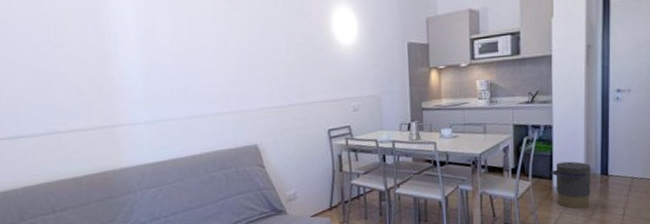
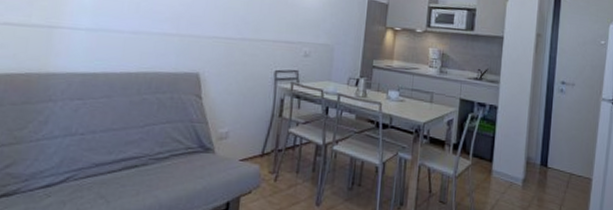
trash can: present [550,161,591,209] -> none [491,145,531,199]

